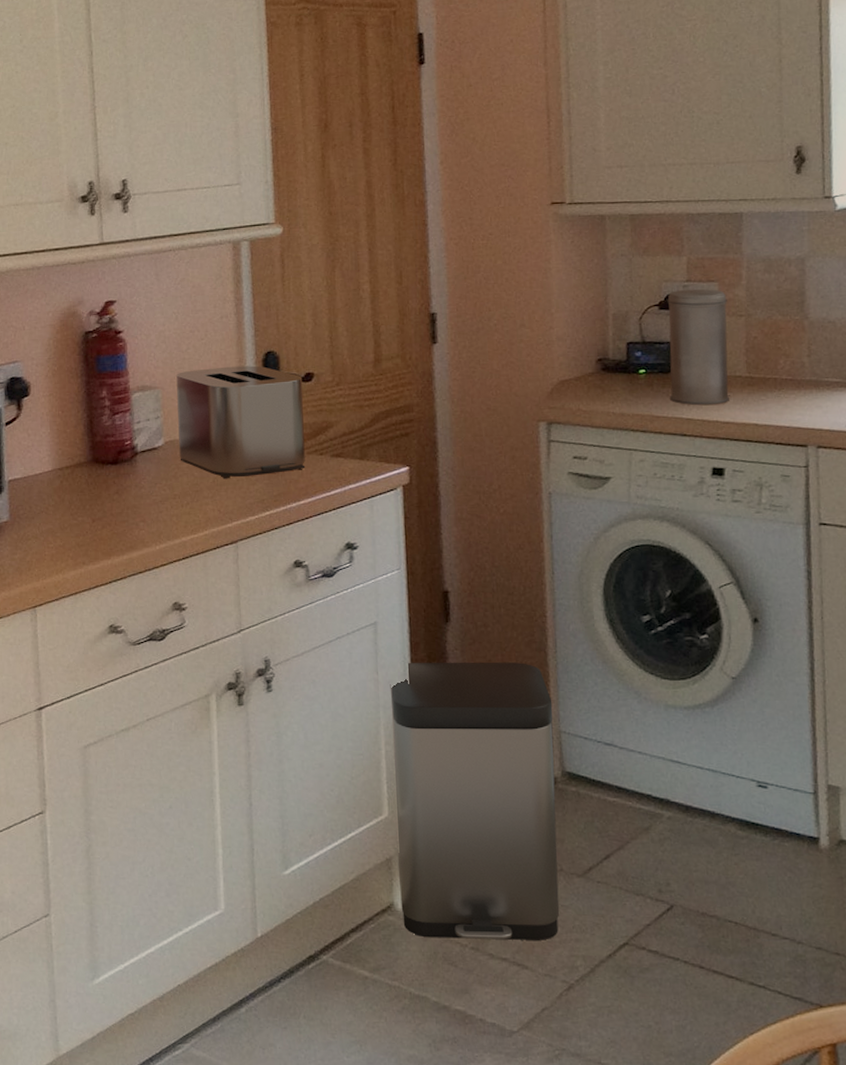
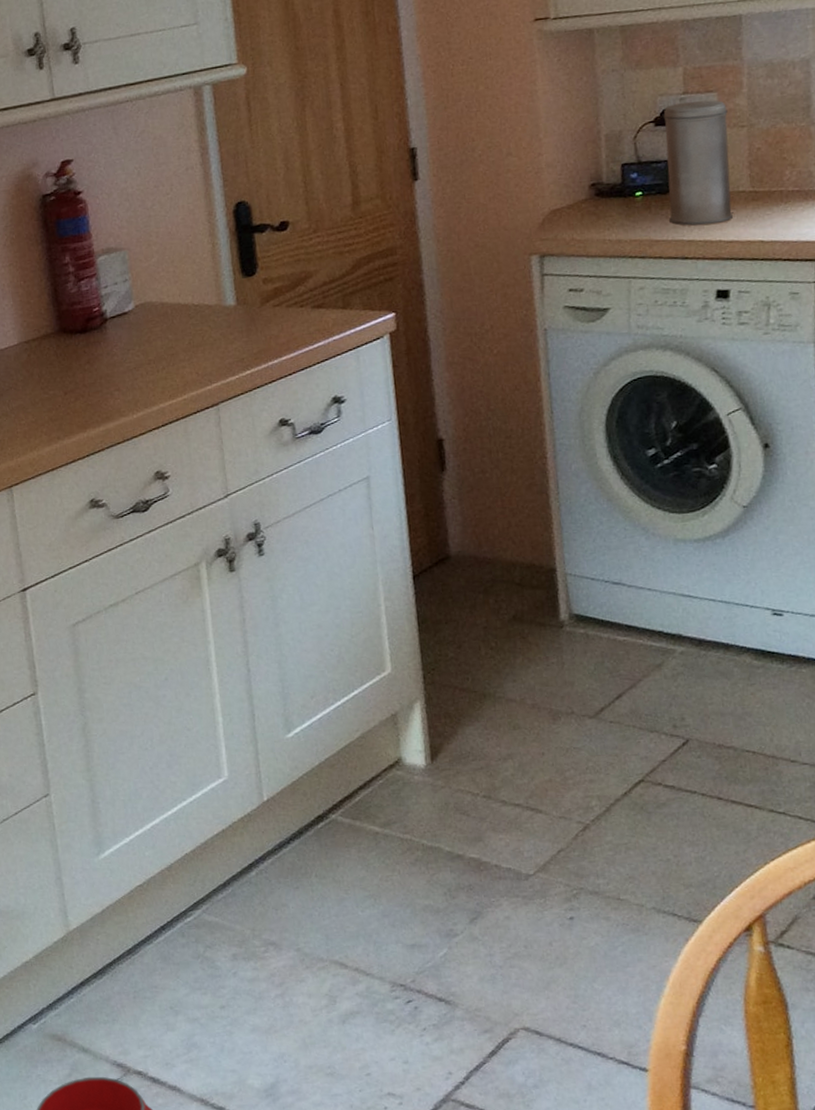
toaster: present [176,365,306,479] -> none [143,218,286,340]
pedal bin: present [390,662,560,940] -> none [386,507,572,790]

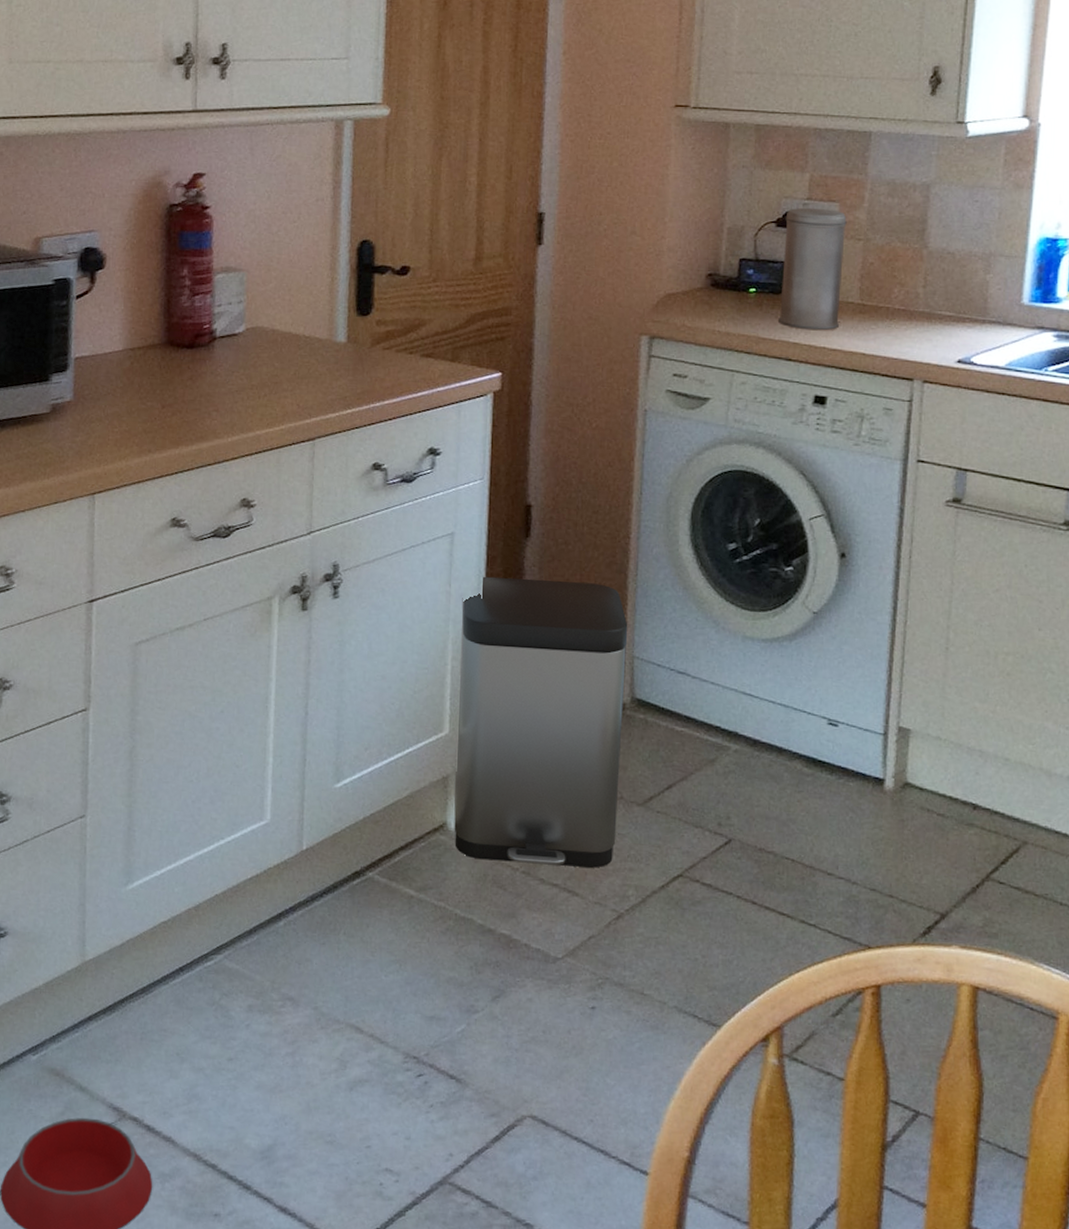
pedal bin: none [386,507,572,790] -> present [454,576,628,868]

